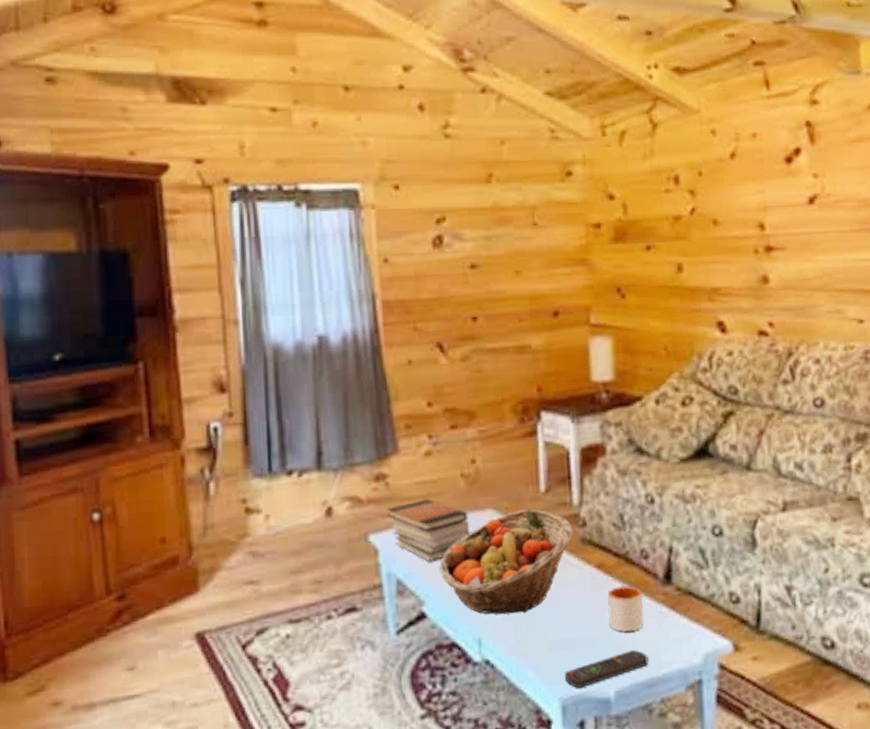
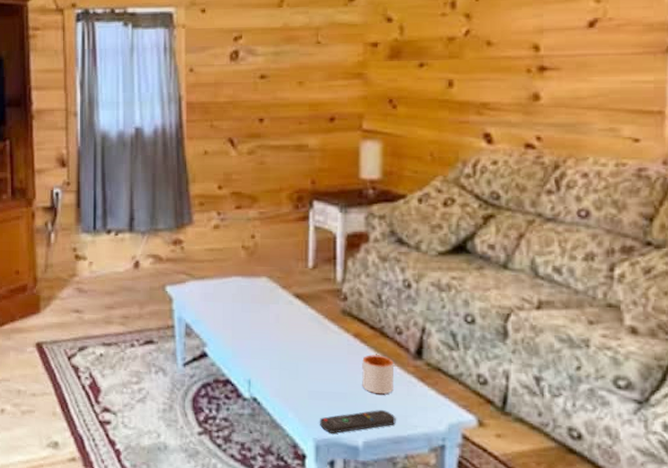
book stack: present [387,499,471,561] -> none [181,263,247,313]
fruit basket: present [439,509,573,615] -> none [220,280,335,365]

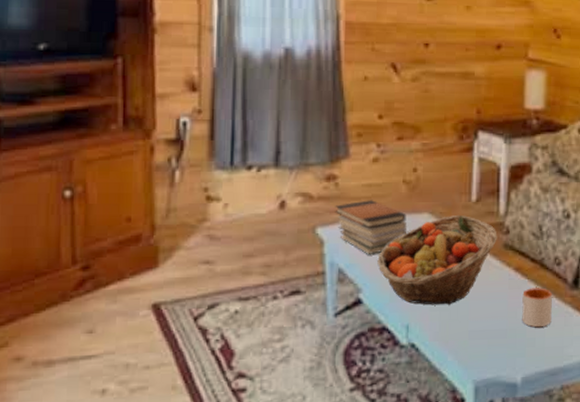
book stack: none [181,263,247,313] -> present [335,200,407,254]
fruit basket: none [220,280,335,365] -> present [377,216,497,305]
remote control: present [320,410,396,433] -> none [480,343,553,373]

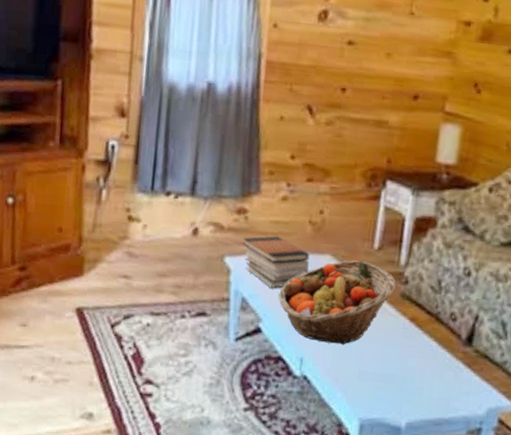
mug: present [522,287,552,328] -> none [412,339,445,378]

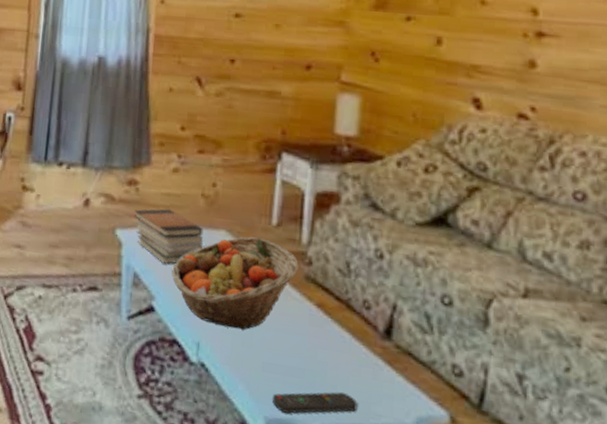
remote control: none [367,393,440,414] -> present [273,392,358,414]

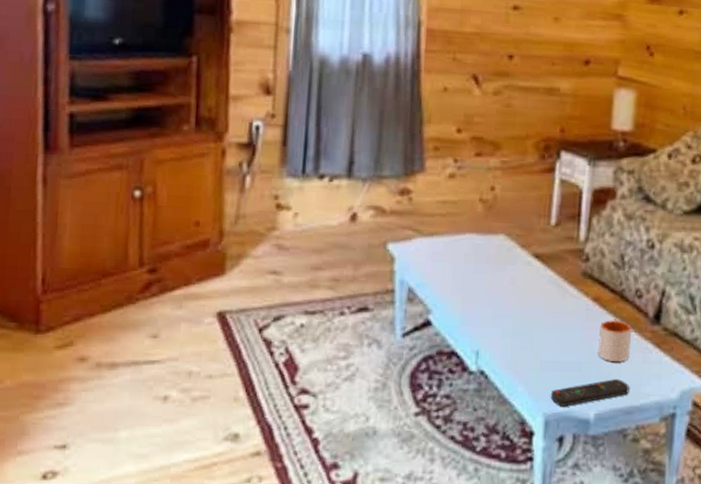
book stack: present [134,208,204,264] -> none [407,217,482,275]
fruit basket: present [171,236,299,330] -> none [449,239,576,333]
mug: none [322,329,359,376] -> present [598,320,631,363]

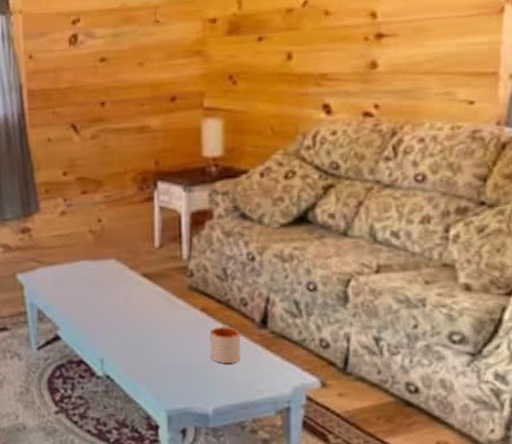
remote control: present [551,379,630,406] -> none [171,379,243,403]

